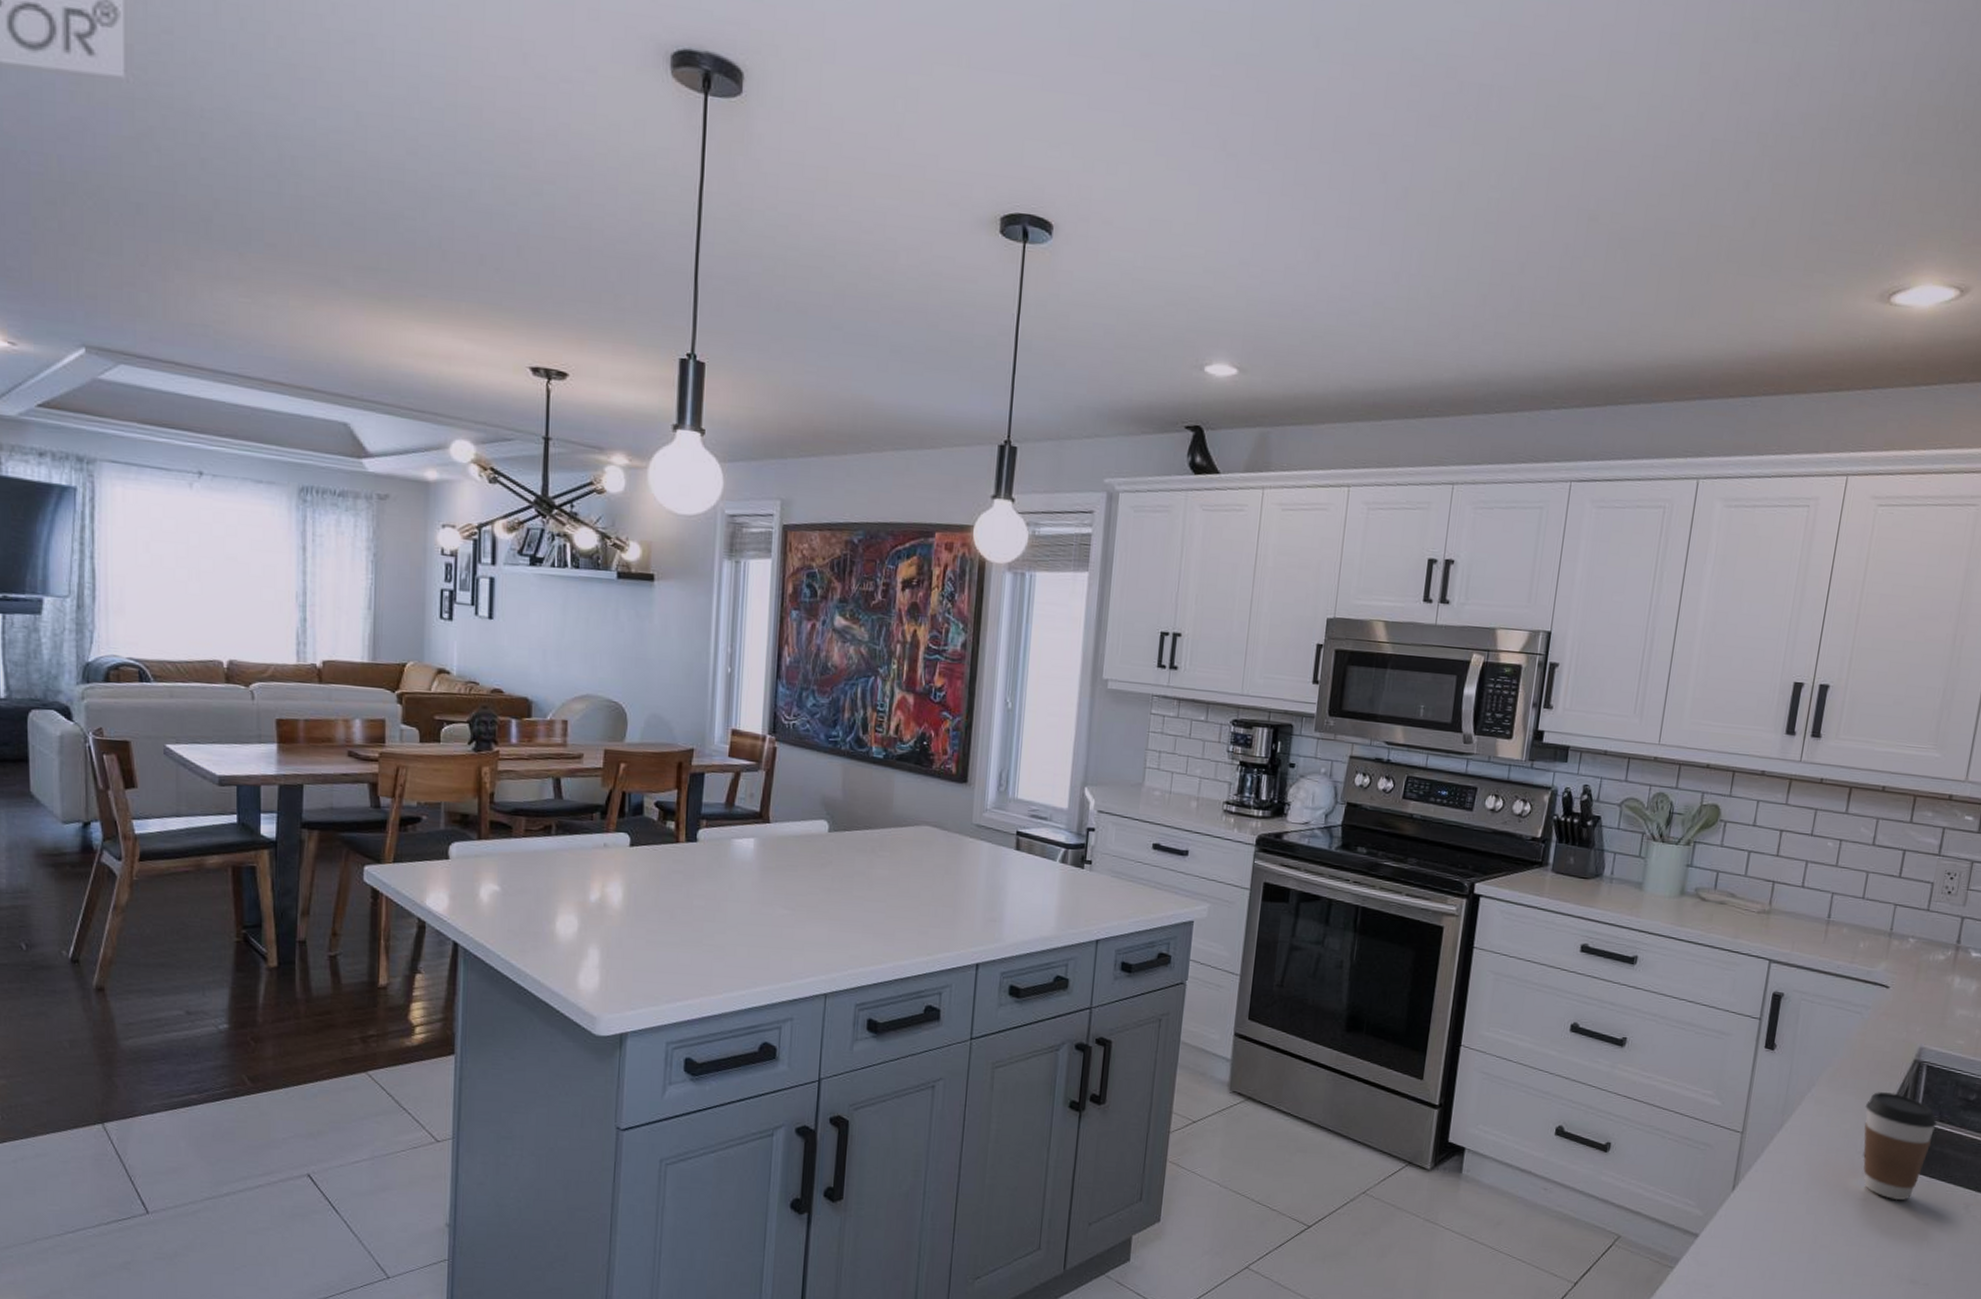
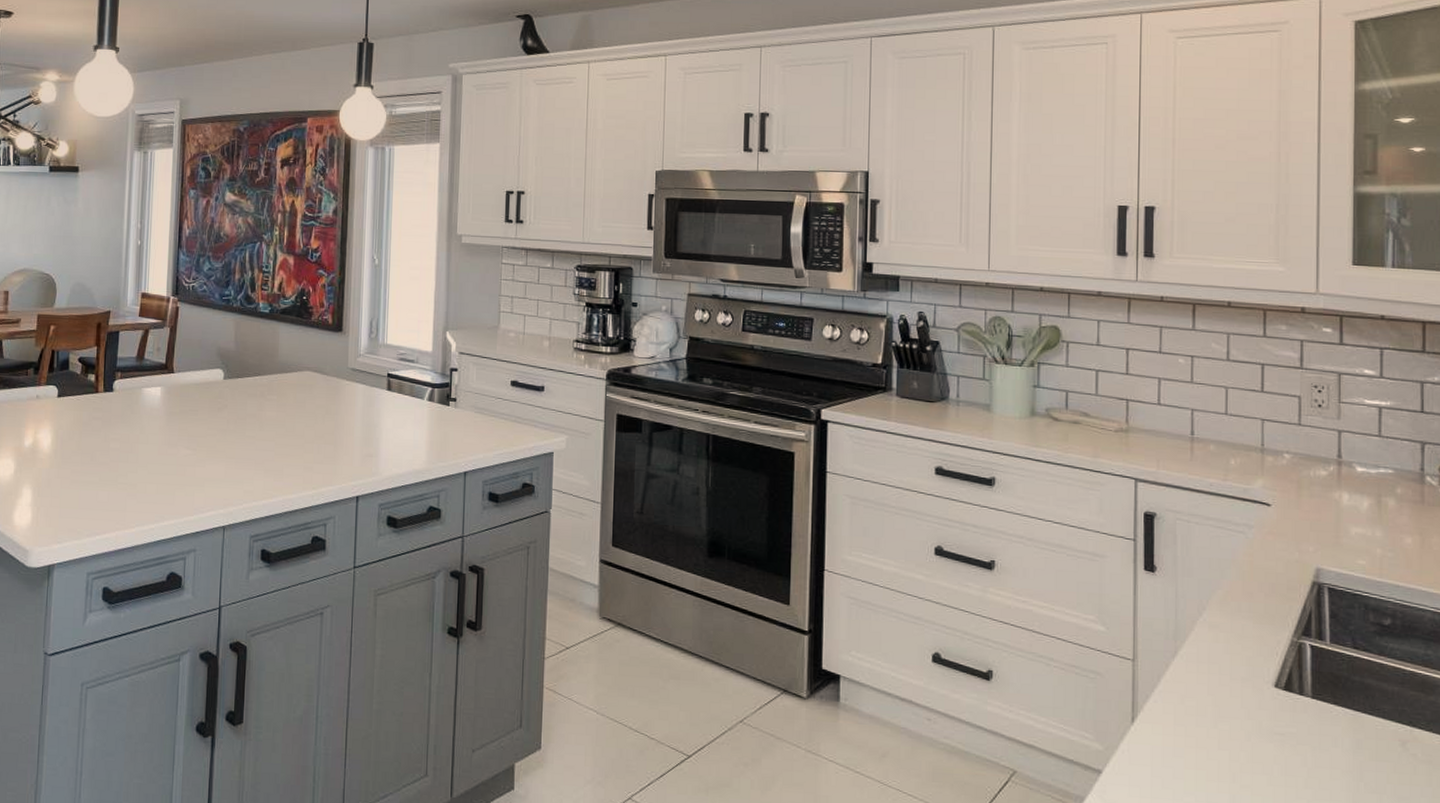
coffee cup: present [1863,1092,1937,1201] -> none [1267,616,1351,736]

